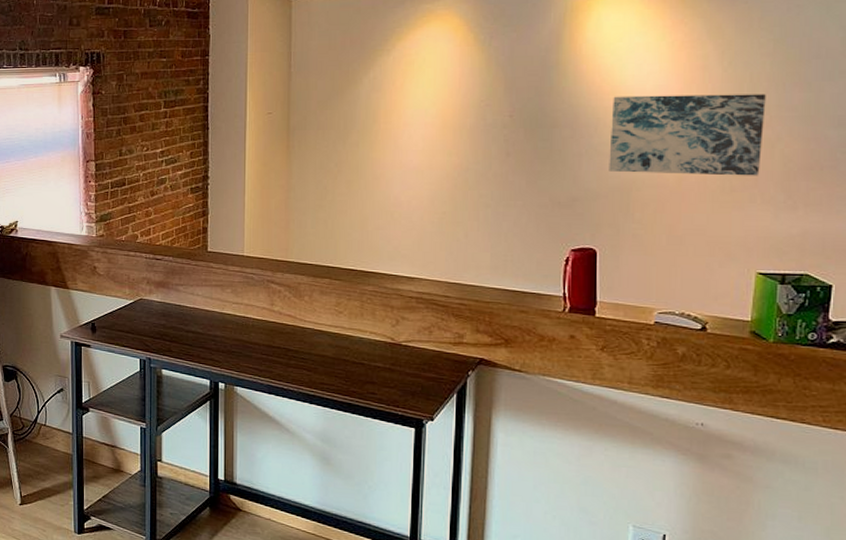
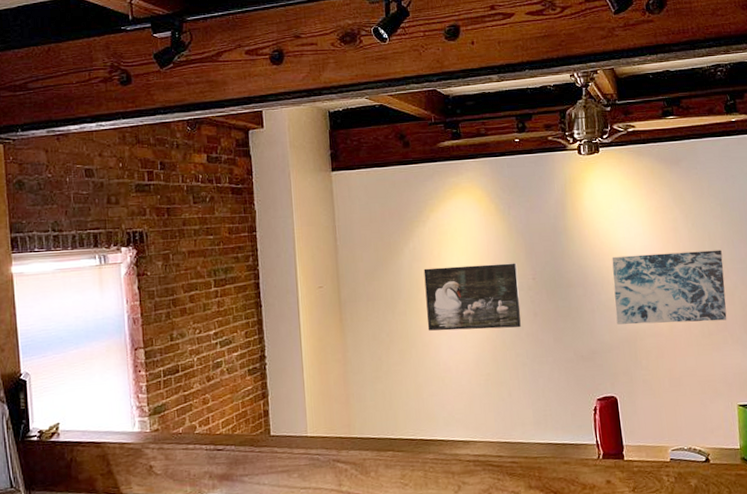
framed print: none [380,98,492,168] -> present [423,263,521,331]

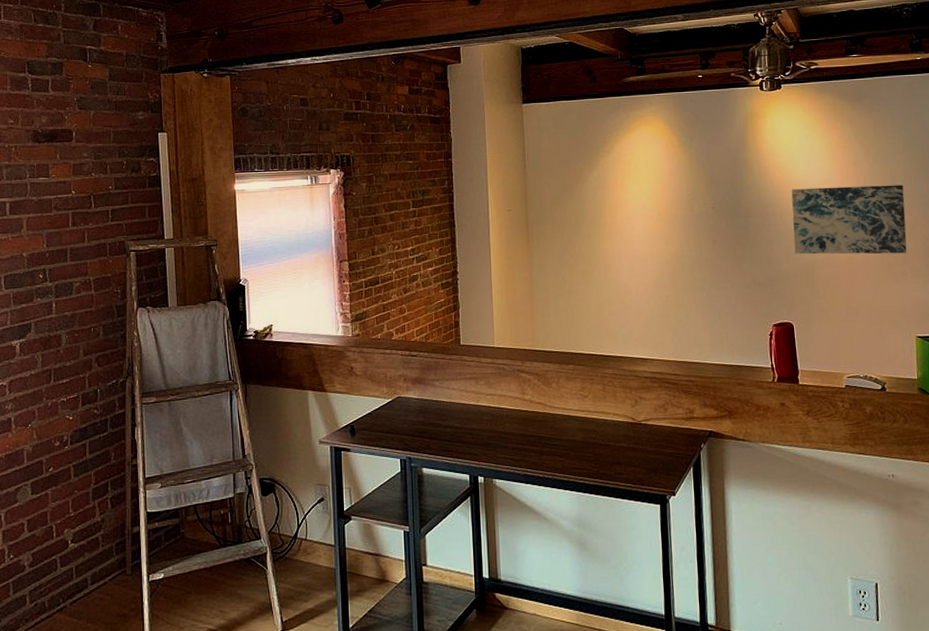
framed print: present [423,263,521,331] -> none [607,192,700,255]

